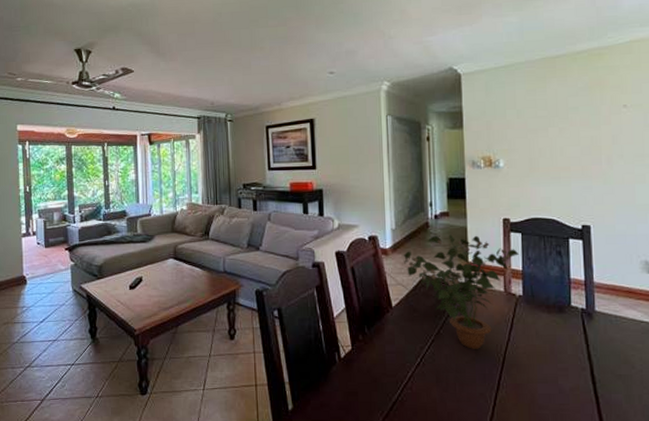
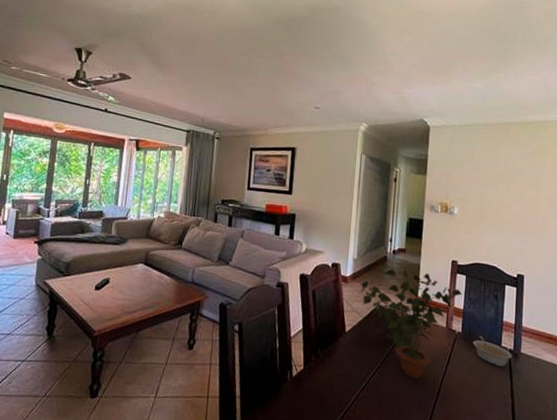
legume: none [537,296,586,328] -> present [473,335,513,367]

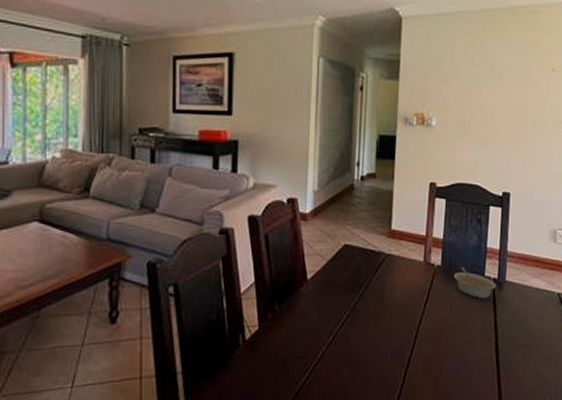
potted plant: present [360,269,463,379] -> none [323,199,442,324]

